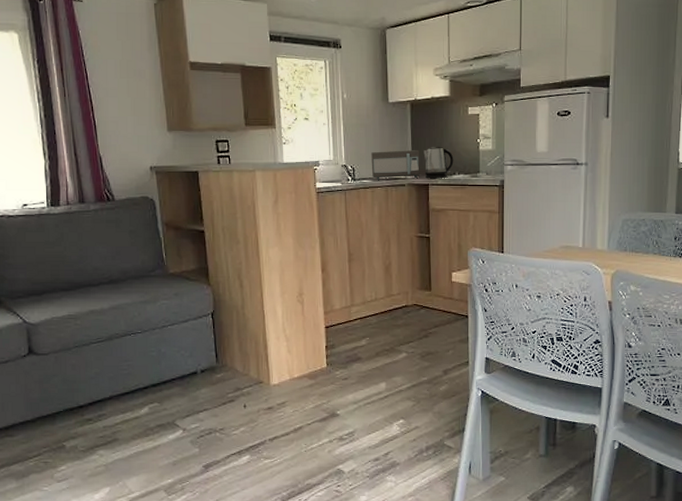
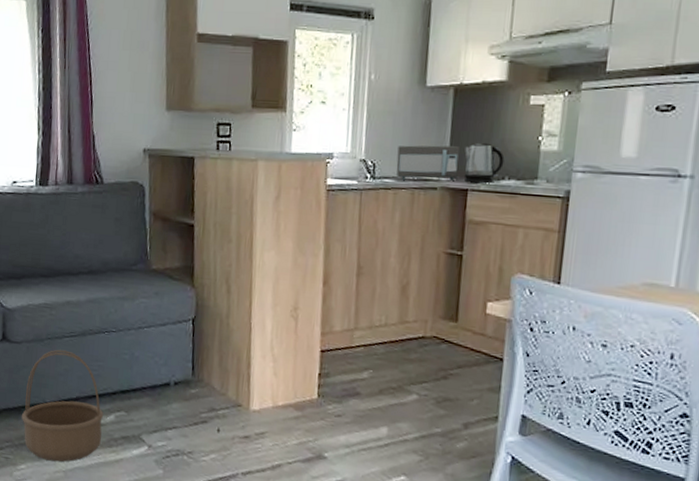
basket: none [56,355,138,458] -> present [21,349,104,462]

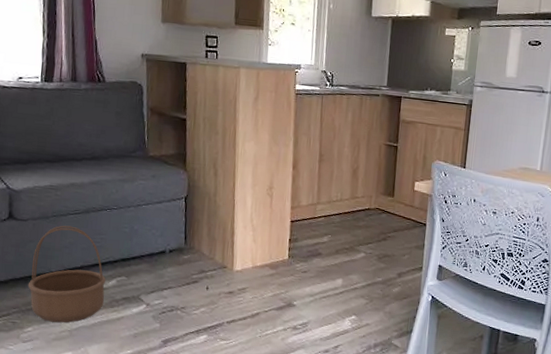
microwave: present [396,145,460,180] -> none [349,61,396,89]
kettle: present [464,142,505,184] -> none [399,61,428,93]

